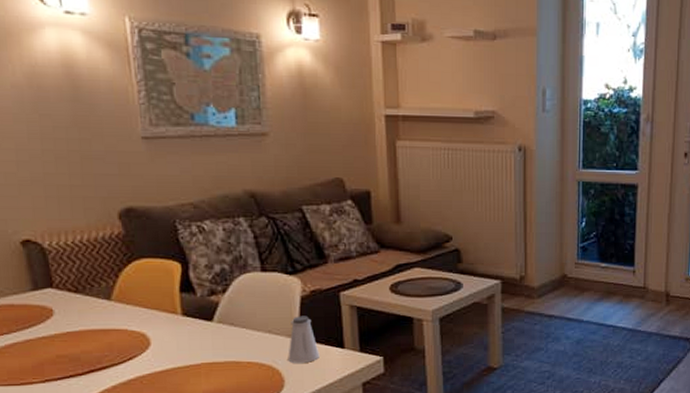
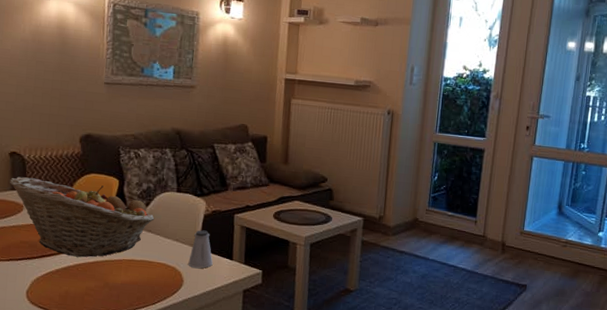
fruit basket: none [28,272,236,367] -> present [10,176,155,257]

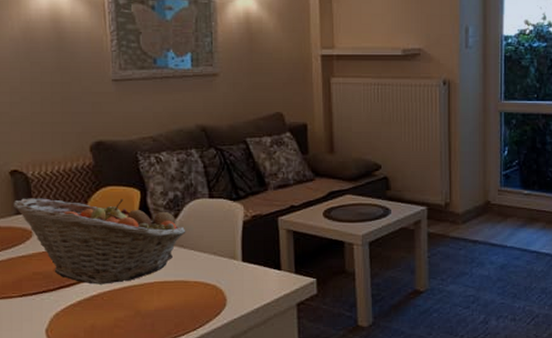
saltshaker: present [188,230,213,268] -> none [230,239,259,283]

